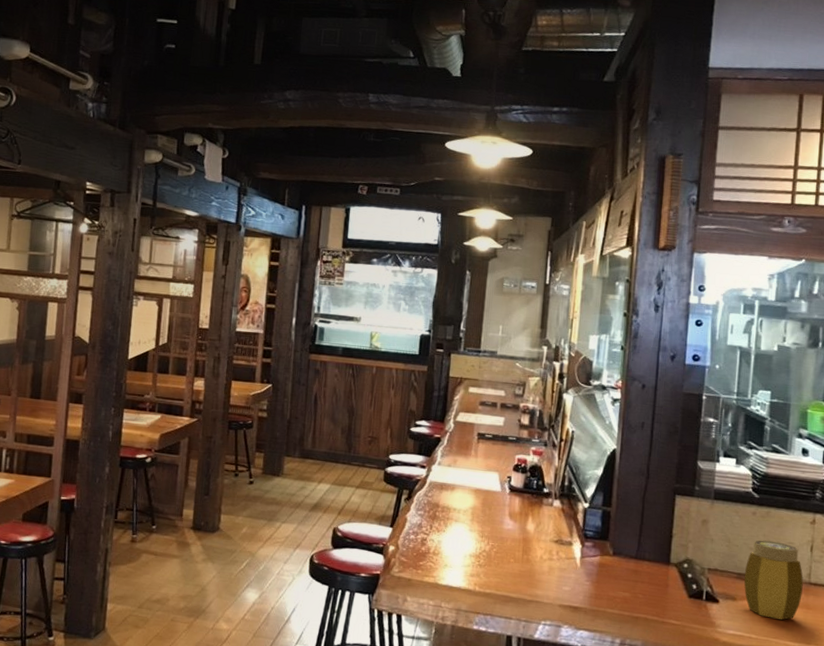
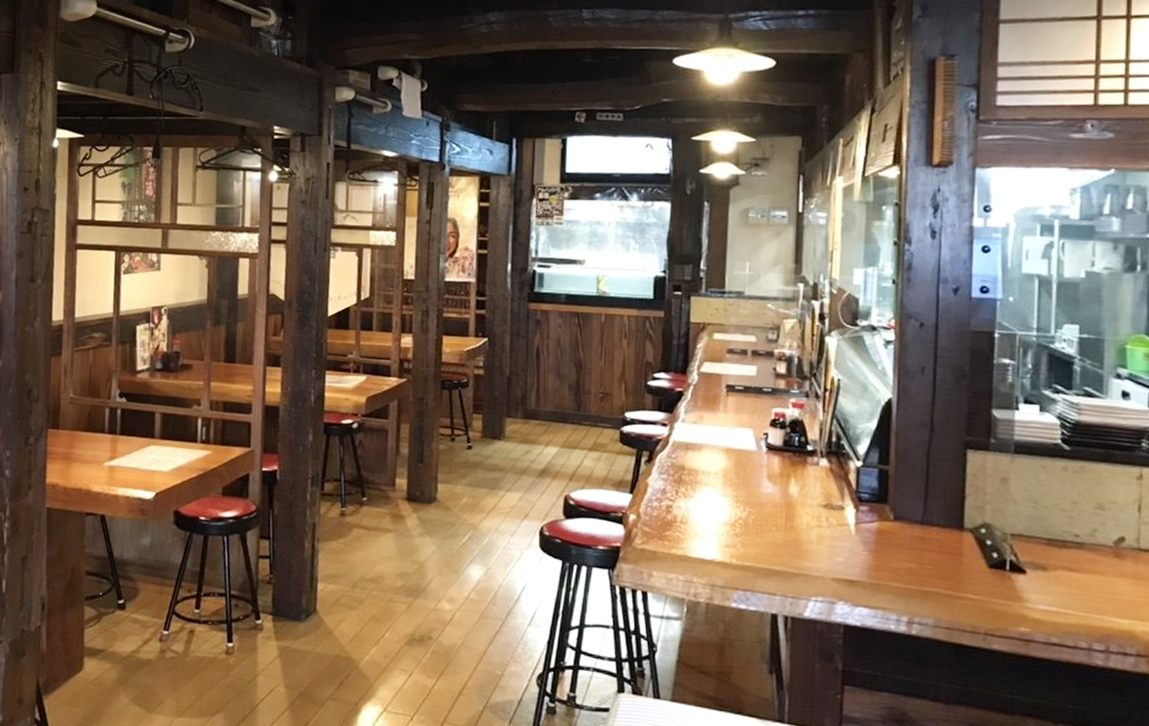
jar: present [744,539,803,620] -> none [1056,499,1131,593]

